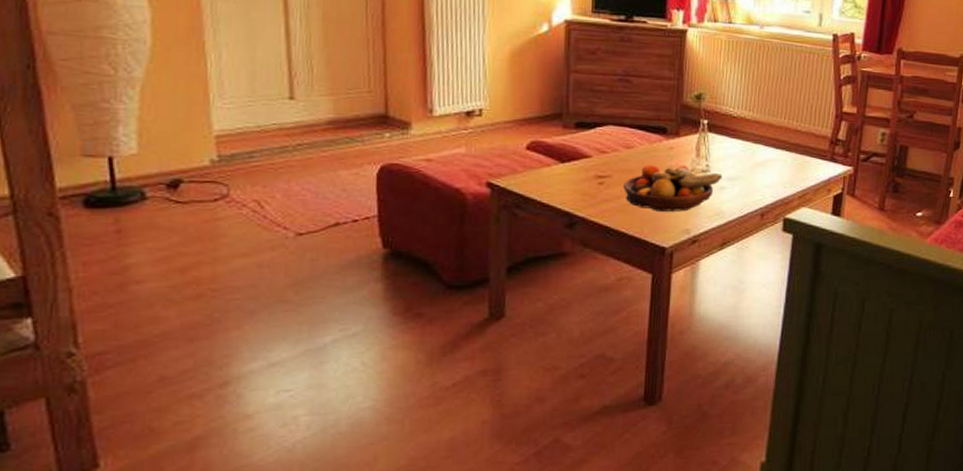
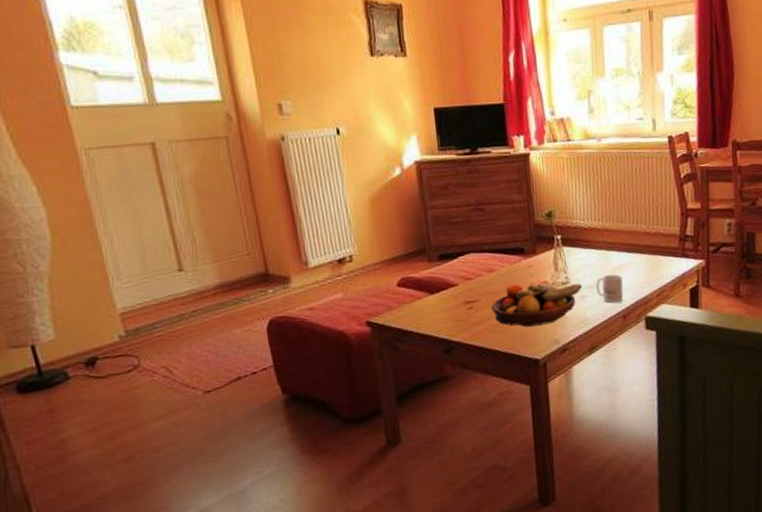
mug: none [737,169,765,199] -> present [596,274,624,303]

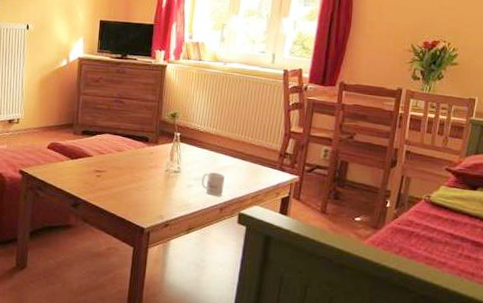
fruit bowl: present [491,281,583,327] -> none [115,164,190,202]

